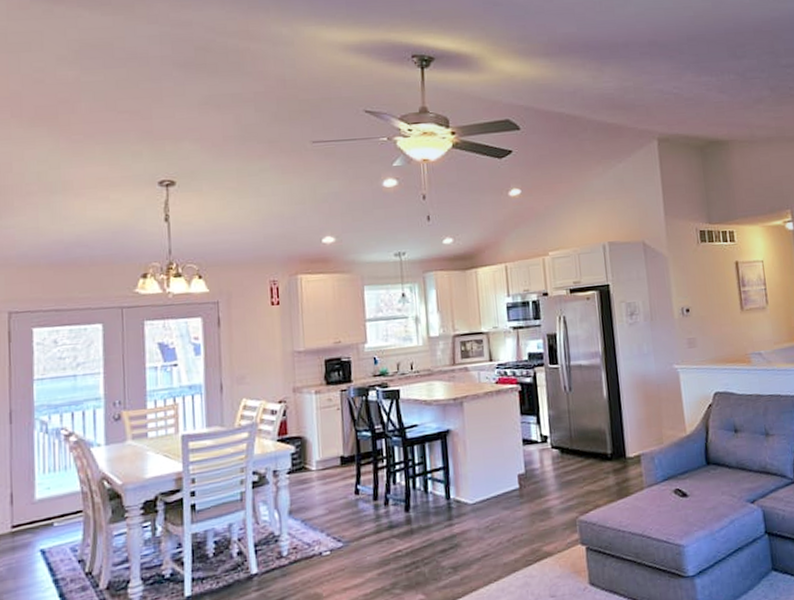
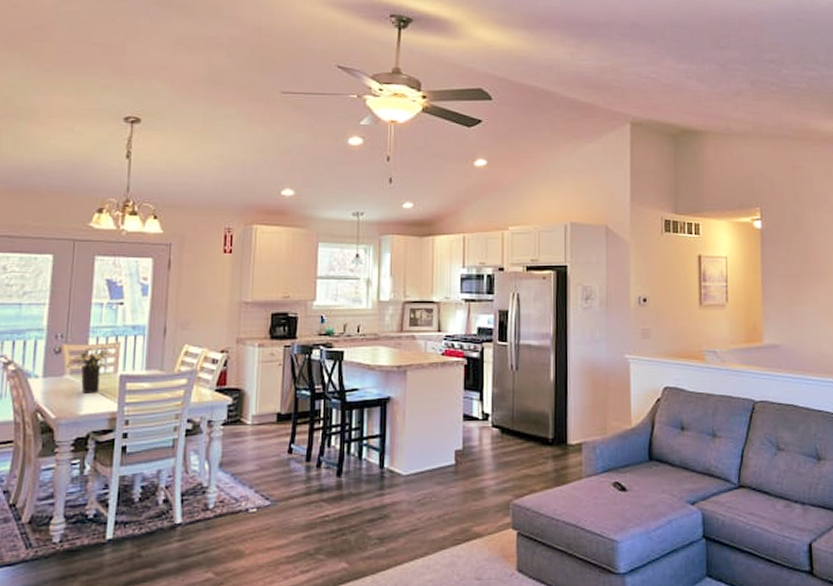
flower arrangement: none [128,409,171,457] -> present [67,346,111,393]

